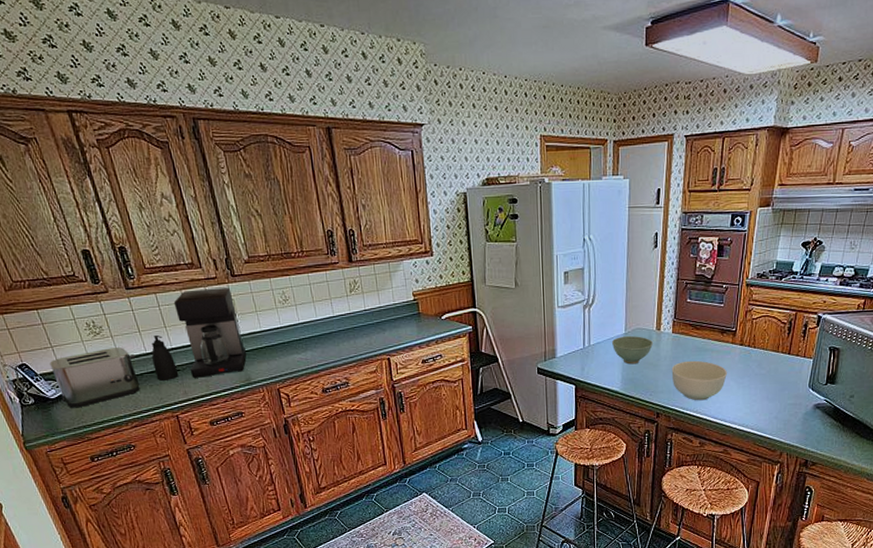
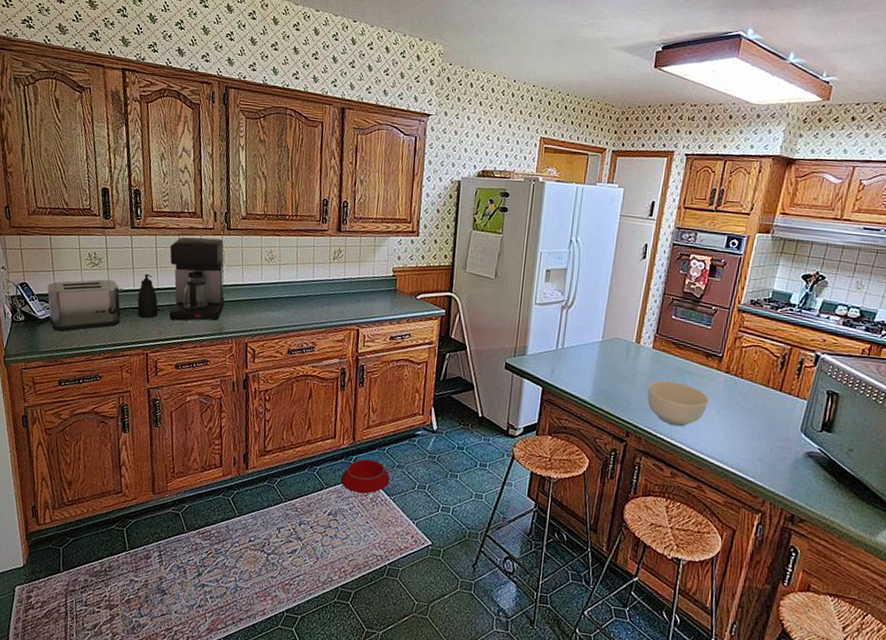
pet bowl: none [398,478,446,510] -> present [340,458,390,494]
bowl: present [611,336,653,365] -> none [586,344,631,375]

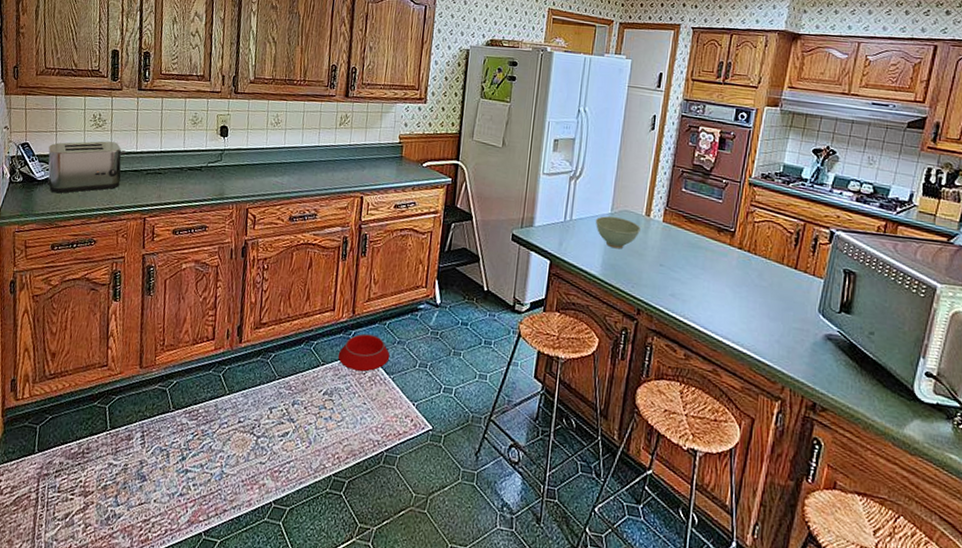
soap dispenser: present [137,273,159,318] -> none [138,136,160,182]
coffee maker: present [169,237,225,321] -> none [170,100,231,185]
bowl: none [586,344,631,375] -> present [595,216,641,249]
bowl: present [647,380,709,427] -> none [658,255,722,305]

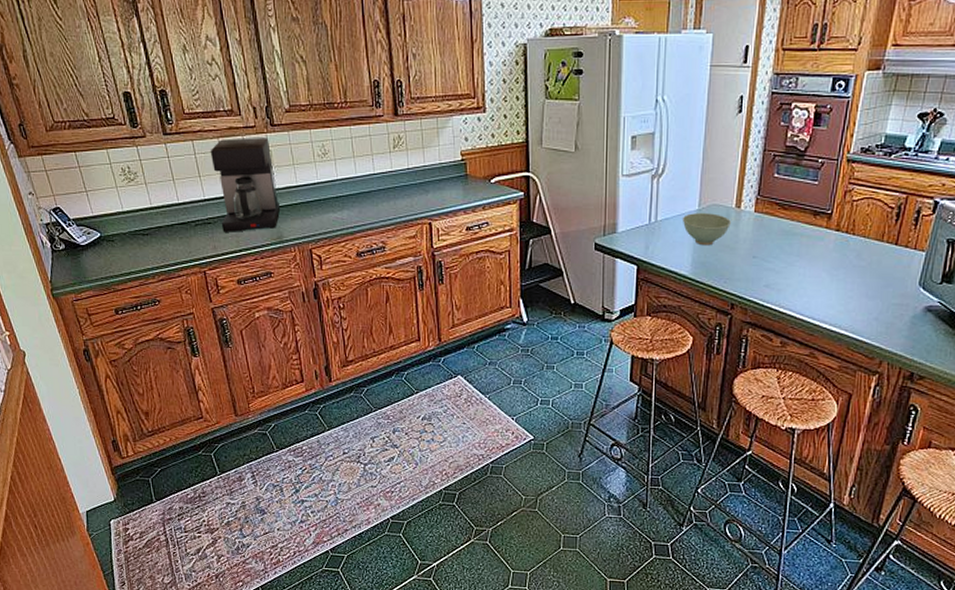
toaster: present [47,141,126,194] -> none [83,196,170,257]
coffee maker: none [170,100,231,185] -> present [210,138,281,232]
pet bowl: present [338,333,390,372] -> none [430,359,483,394]

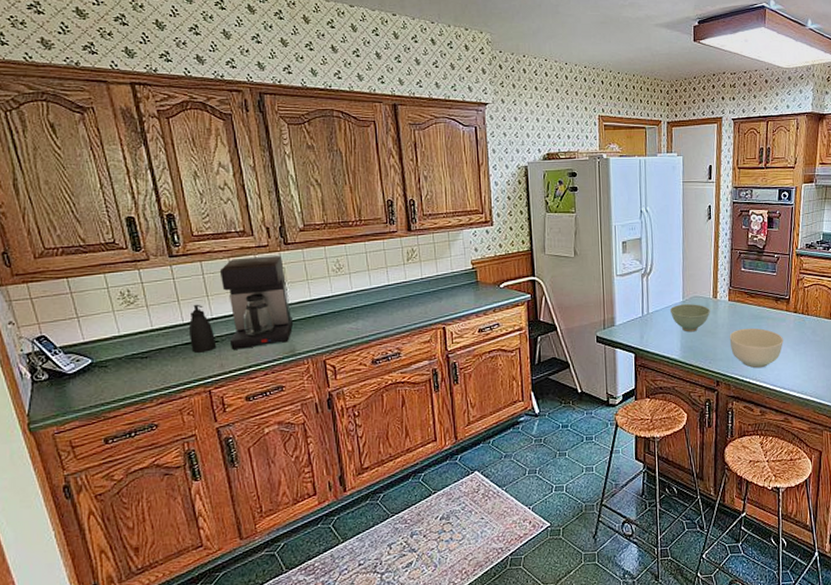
soap dispenser: none [184,184,210,233] -> present [189,304,217,353]
bowl: none [751,245,818,293] -> present [729,328,783,368]

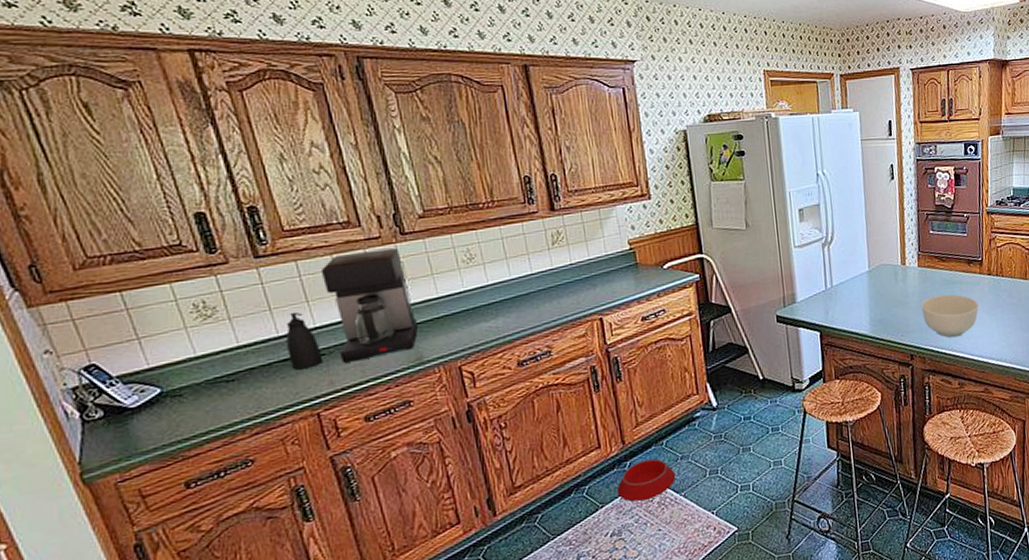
pet bowl: none [448,455,499,491] -> present [616,458,676,502]
bowl: present [669,304,710,332] -> none [855,272,899,304]

